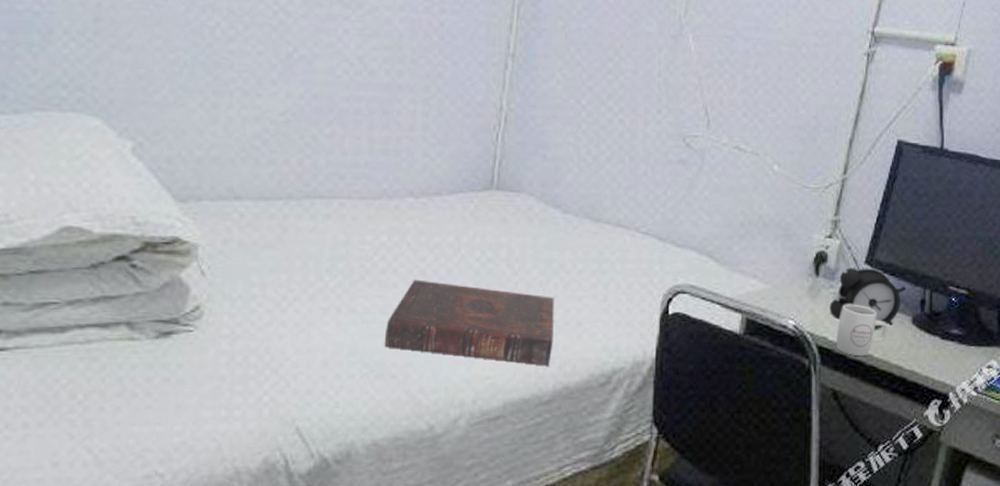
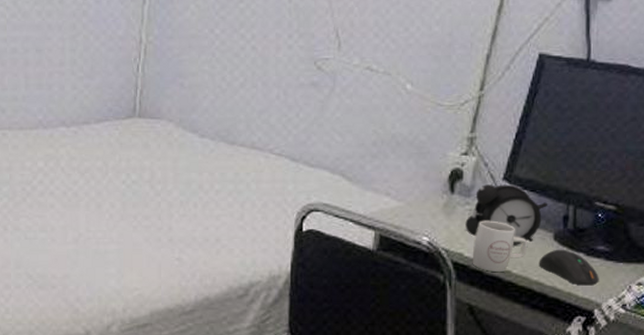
book: present [384,279,554,366] -> none [45,201,194,279]
computer mouse: none [898,332,953,369] -> present [539,249,599,286]

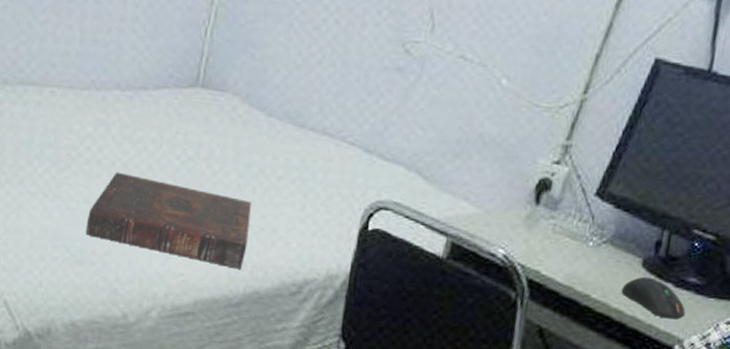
book: none [45,201,194,279] -> present [85,172,252,270]
alarm clock: present [464,184,548,245] -> none [544,198,641,268]
mug: present [472,220,528,273] -> none [548,237,613,296]

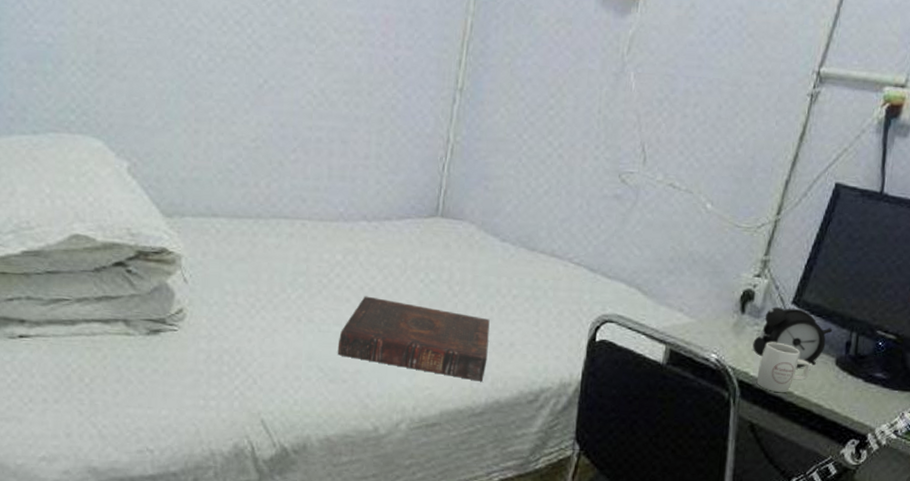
alarm clock: none [544,198,641,268] -> present [751,307,833,368]
mug: none [548,237,613,296] -> present [756,342,811,393]
computer mouse: present [621,276,686,320] -> none [819,373,875,411]

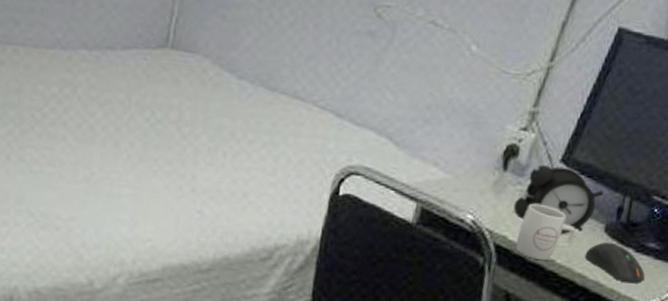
book: present [337,296,490,382] -> none [50,134,222,235]
computer mouse: none [819,373,875,411] -> present [585,242,646,284]

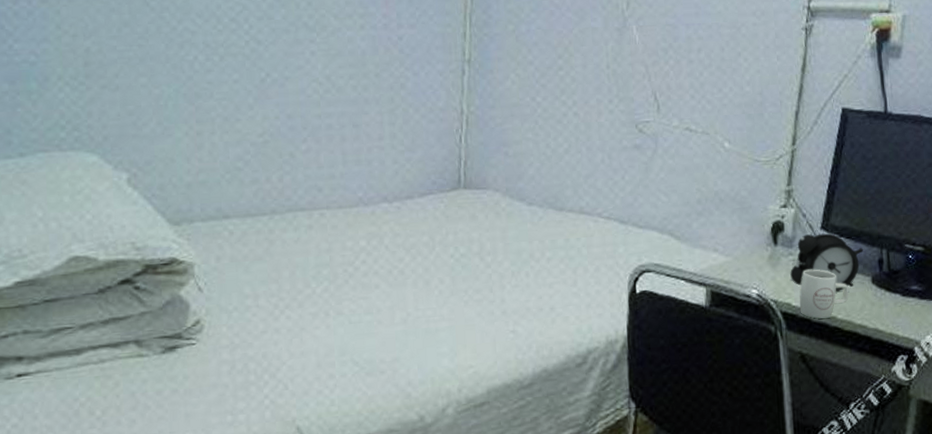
computer mouse: present [585,242,646,284] -> none [860,291,916,325]

